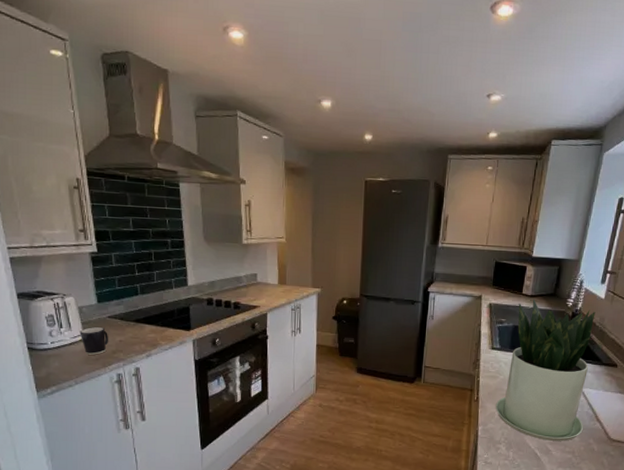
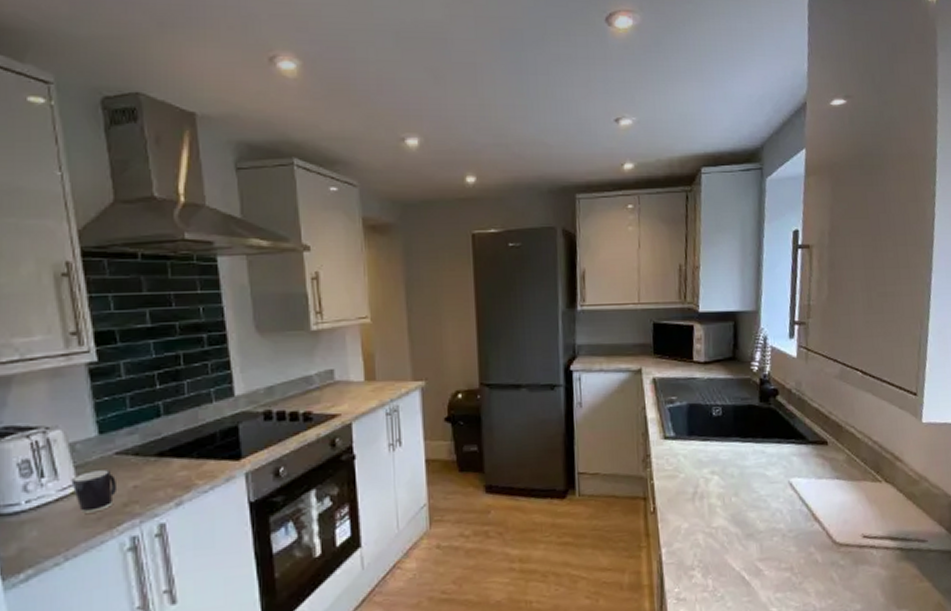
planter: present [496,299,596,441] -> none [680,366,800,557]

